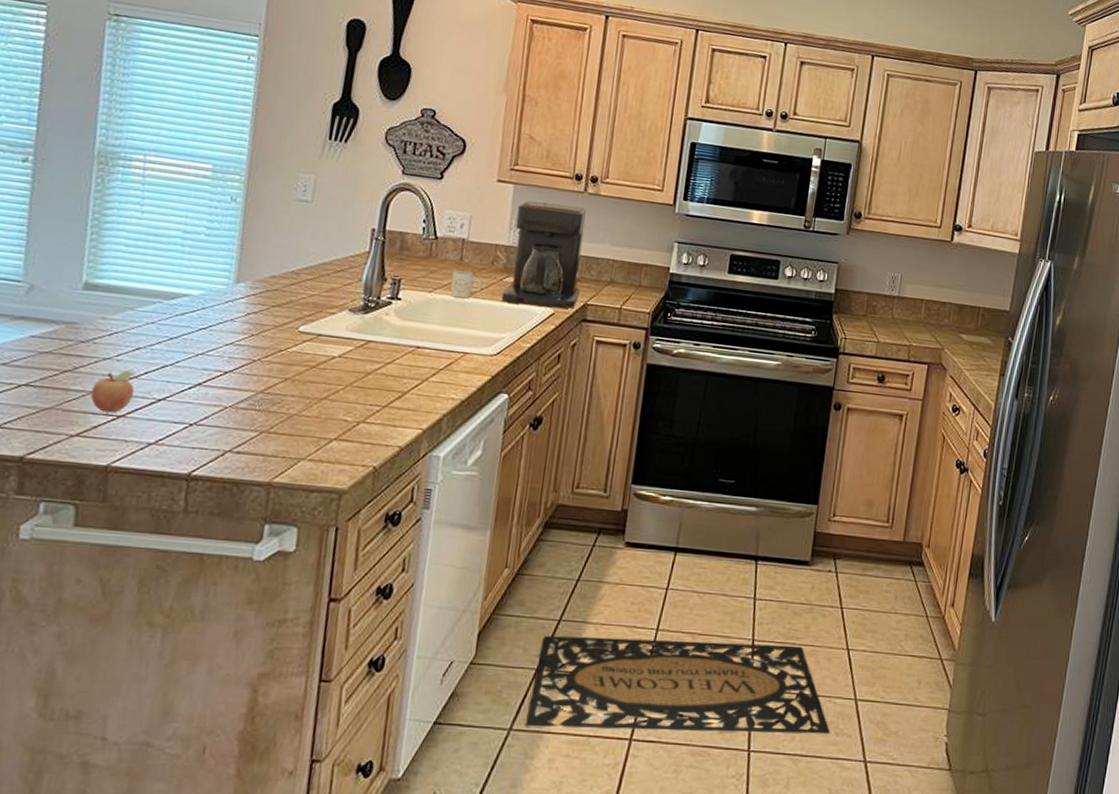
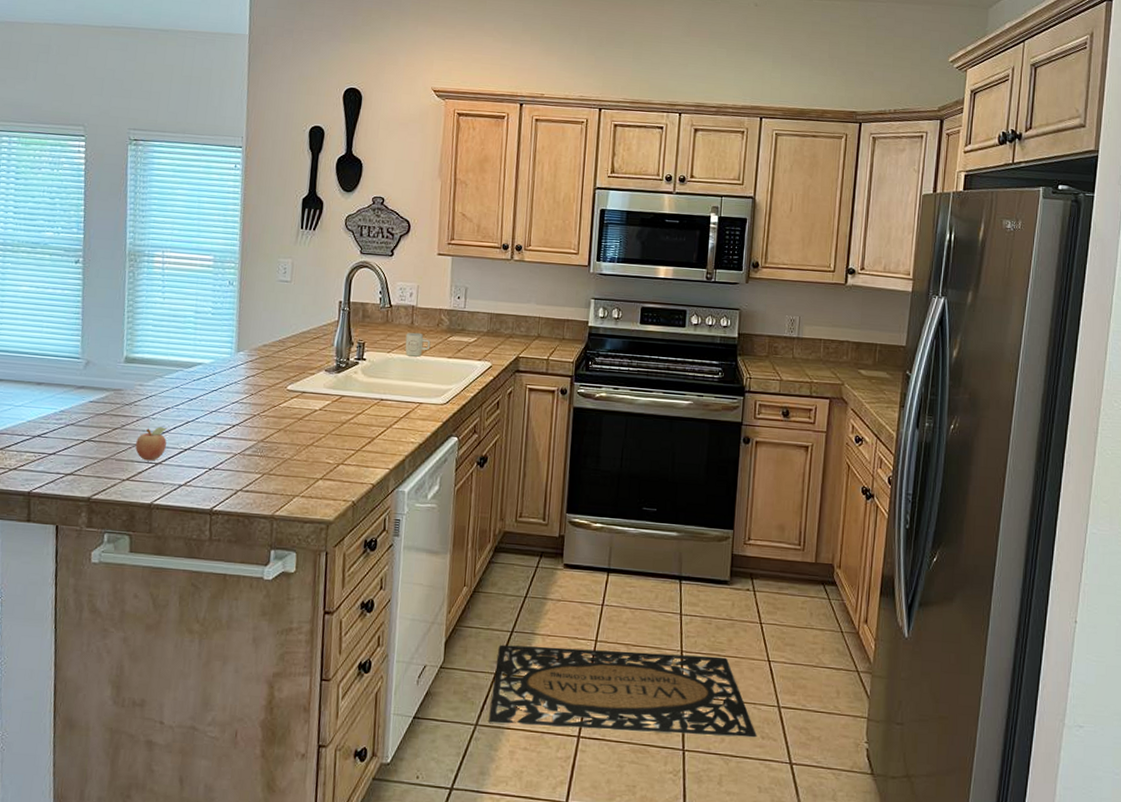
coffee maker: present [501,200,586,310] -> none [447,270,514,362]

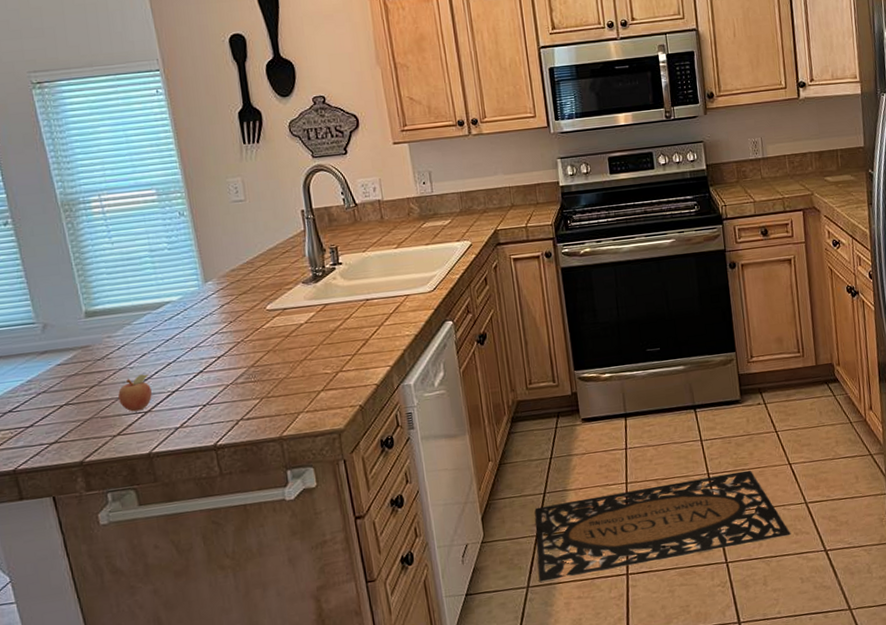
mug: present [405,332,431,357] -> none [378,226,406,251]

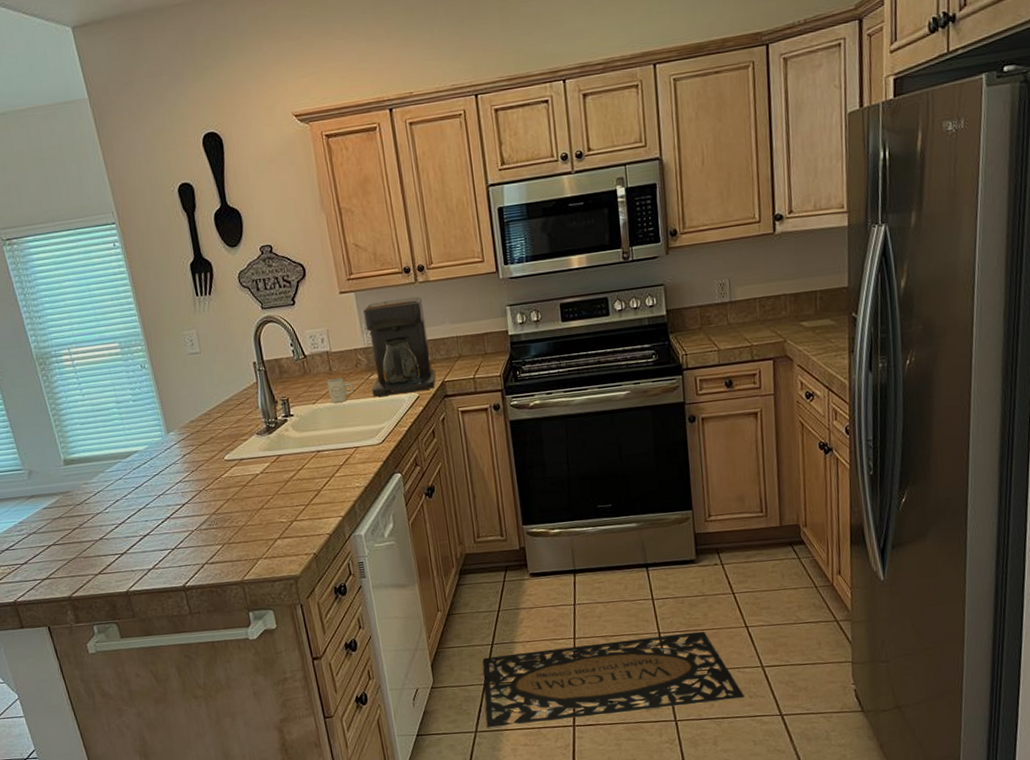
fruit: present [118,374,152,412] -> none [97,518,126,554]
mug: none [378,226,406,251] -> present [327,377,354,403]
coffee maker: none [416,148,489,245] -> present [362,296,436,397]

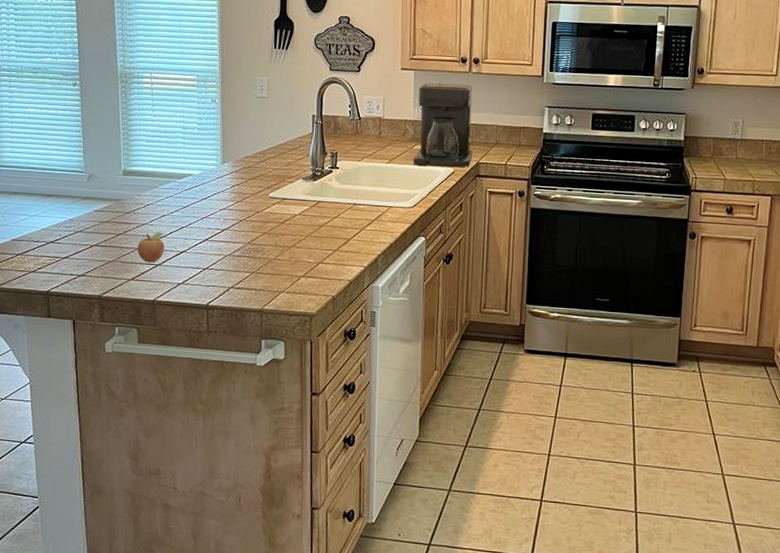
fruit: none [97,518,126,554] -> present [137,232,165,263]
mug: present [327,377,354,403] -> none [374,142,398,165]
doormat: present [482,631,745,728] -> none [460,421,703,502]

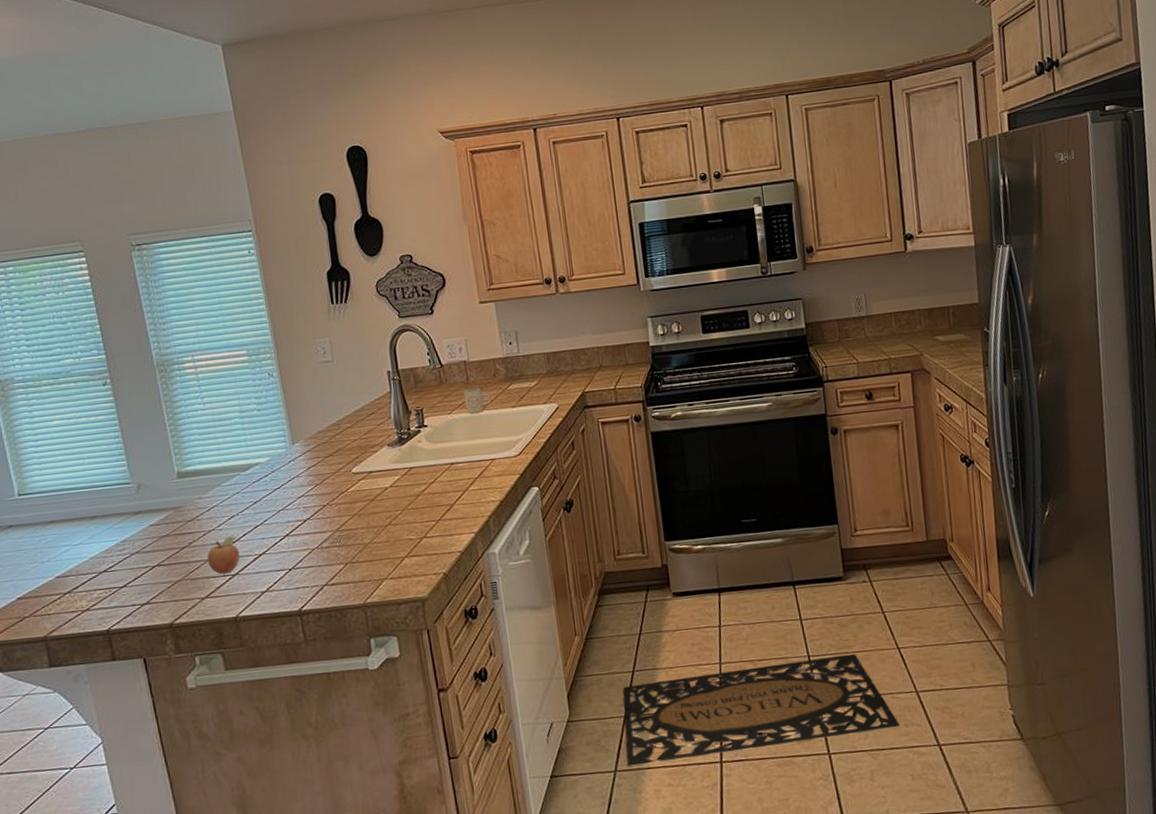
mug: none [374,142,398,165] -> present [463,387,492,414]
coffee maker: present [413,83,473,168] -> none [502,307,576,407]
doormat: none [460,421,703,502] -> present [623,653,901,767]

